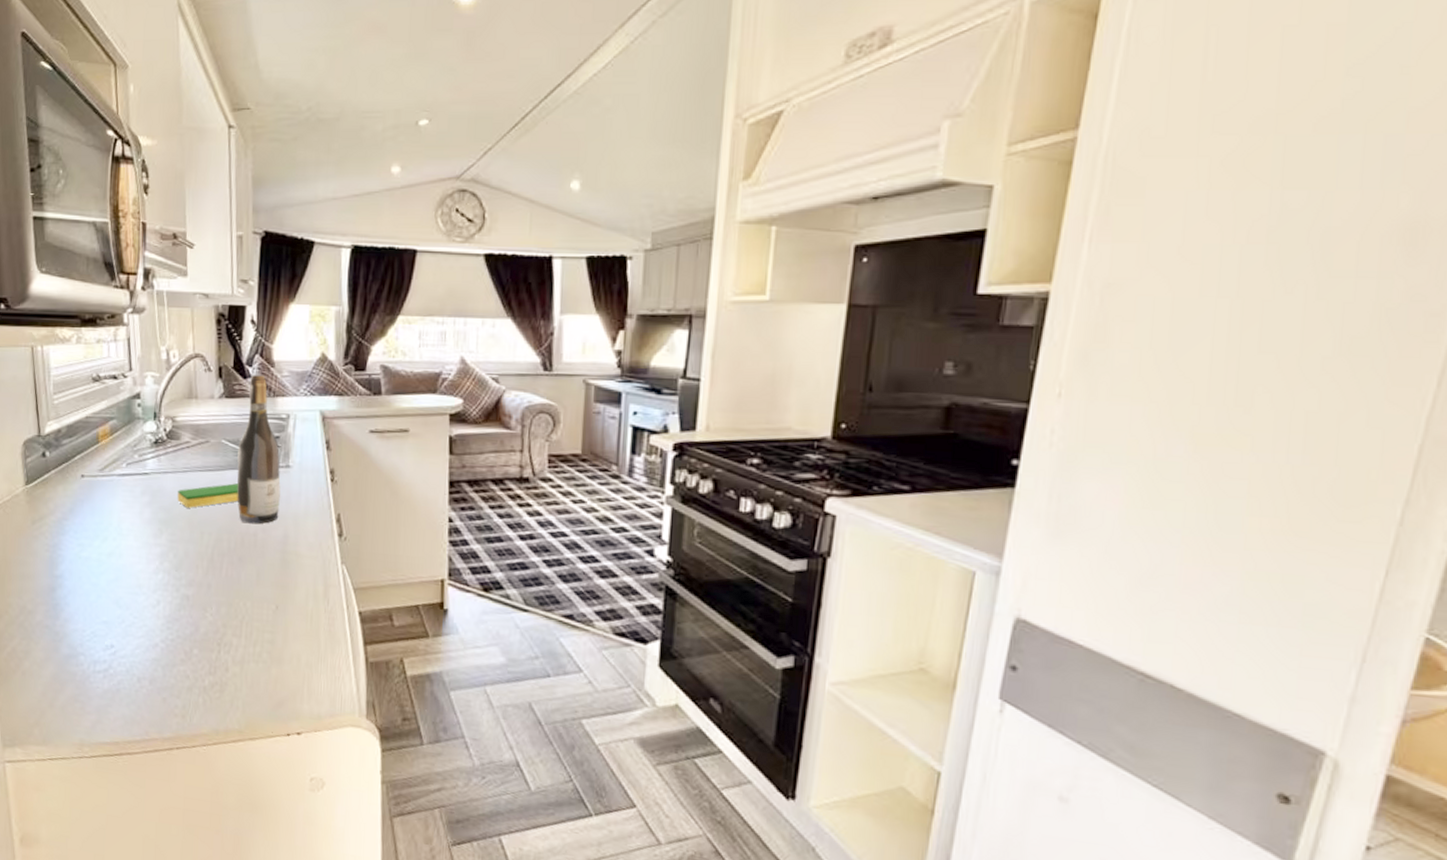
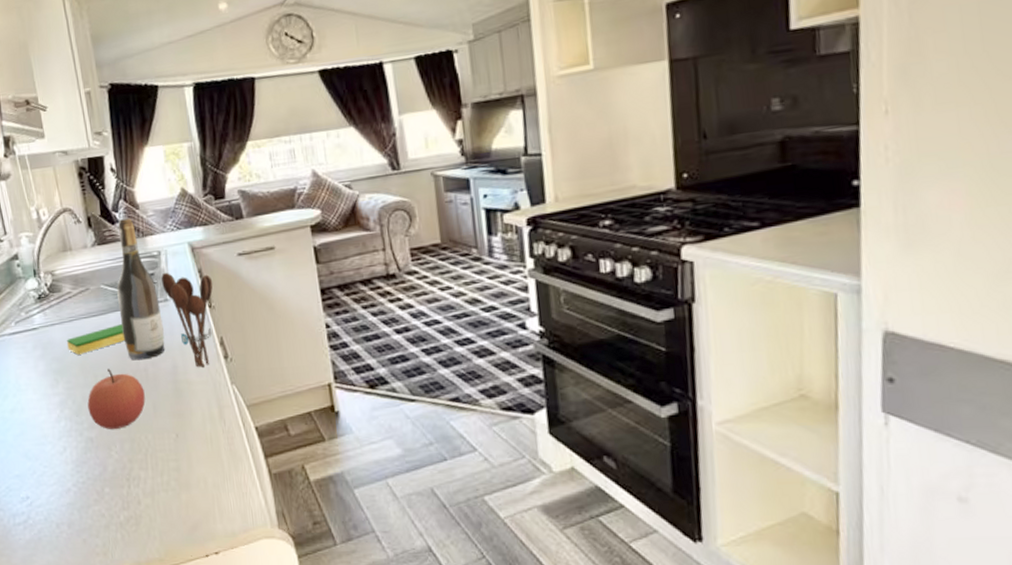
apple: none [189,527,250,591] -> present [87,369,146,429]
utensil holder: none [286,437,339,543] -> present [161,272,213,369]

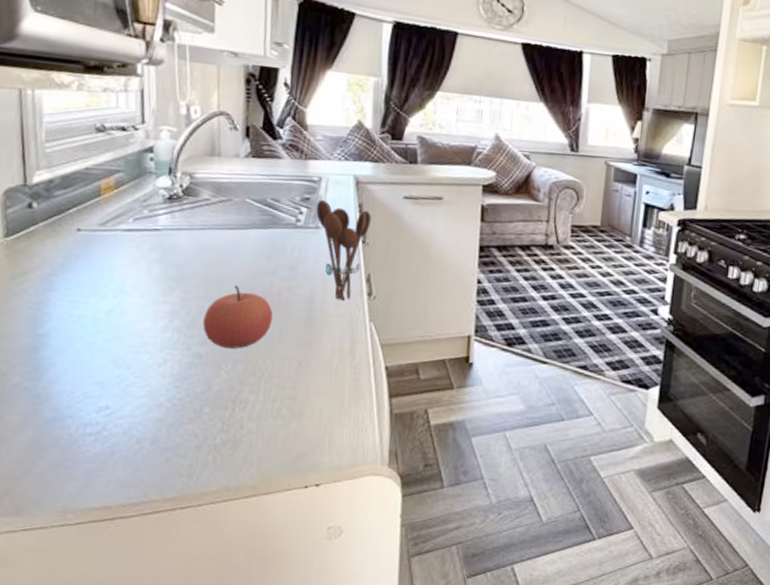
dish sponge: present [67,324,125,355] -> none [193,242,263,266]
wine bottle: present [116,218,165,361] -> none [260,137,310,283]

